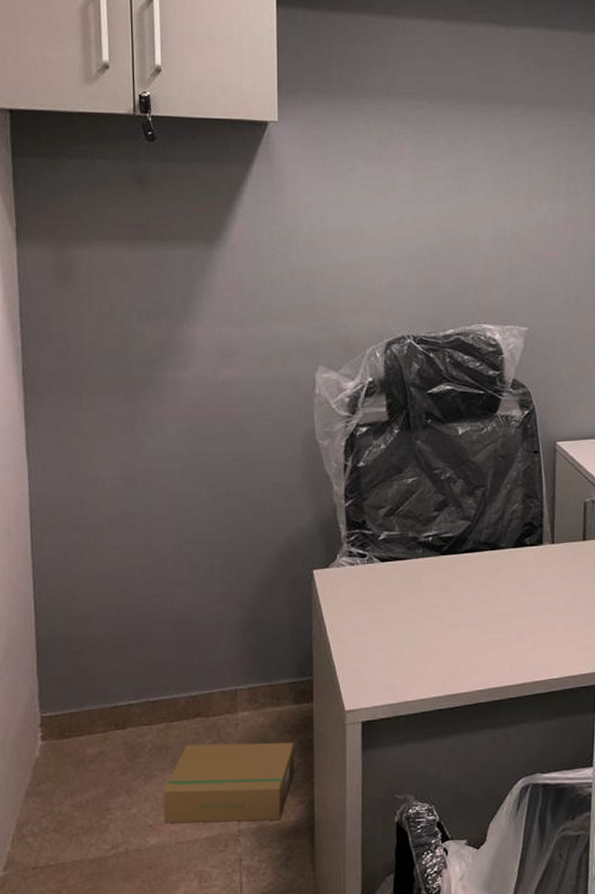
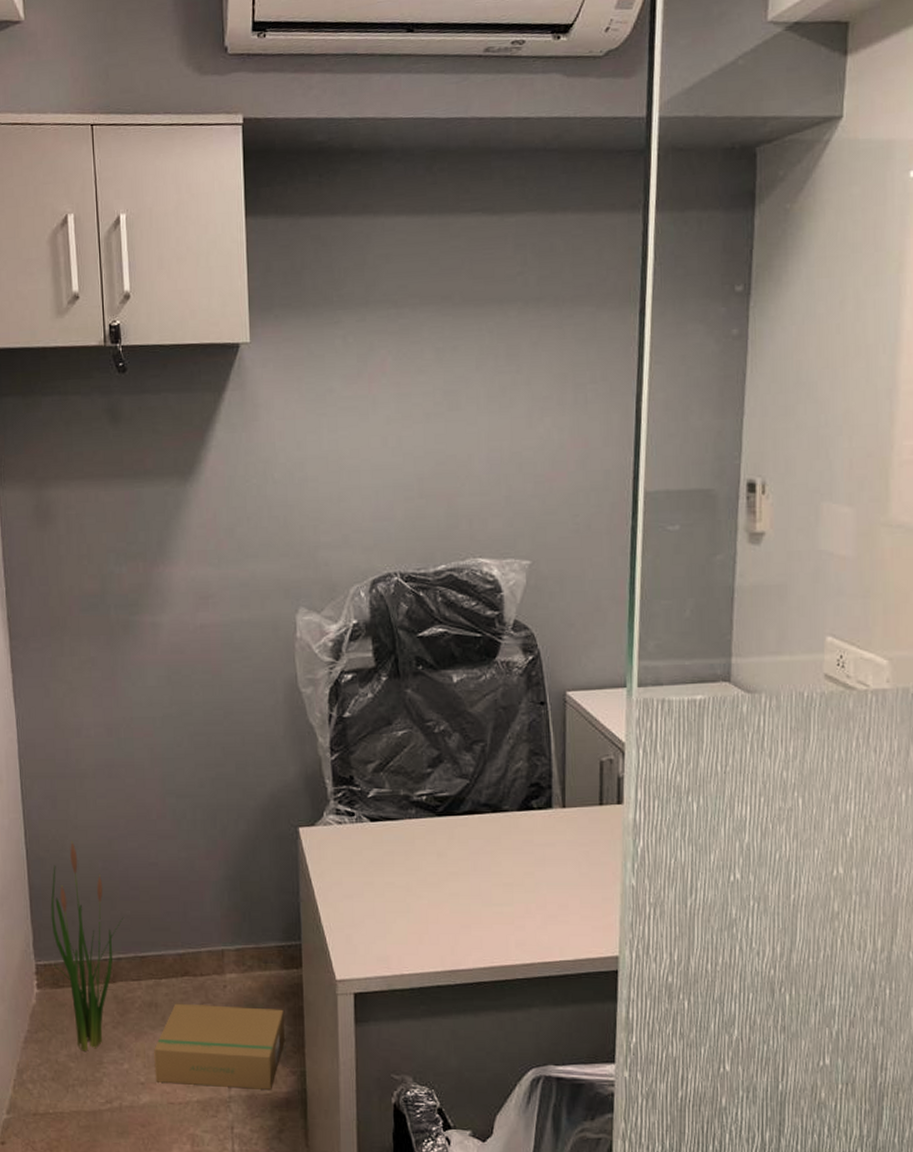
plant: none [59,591,136,800] -> present [50,841,124,1051]

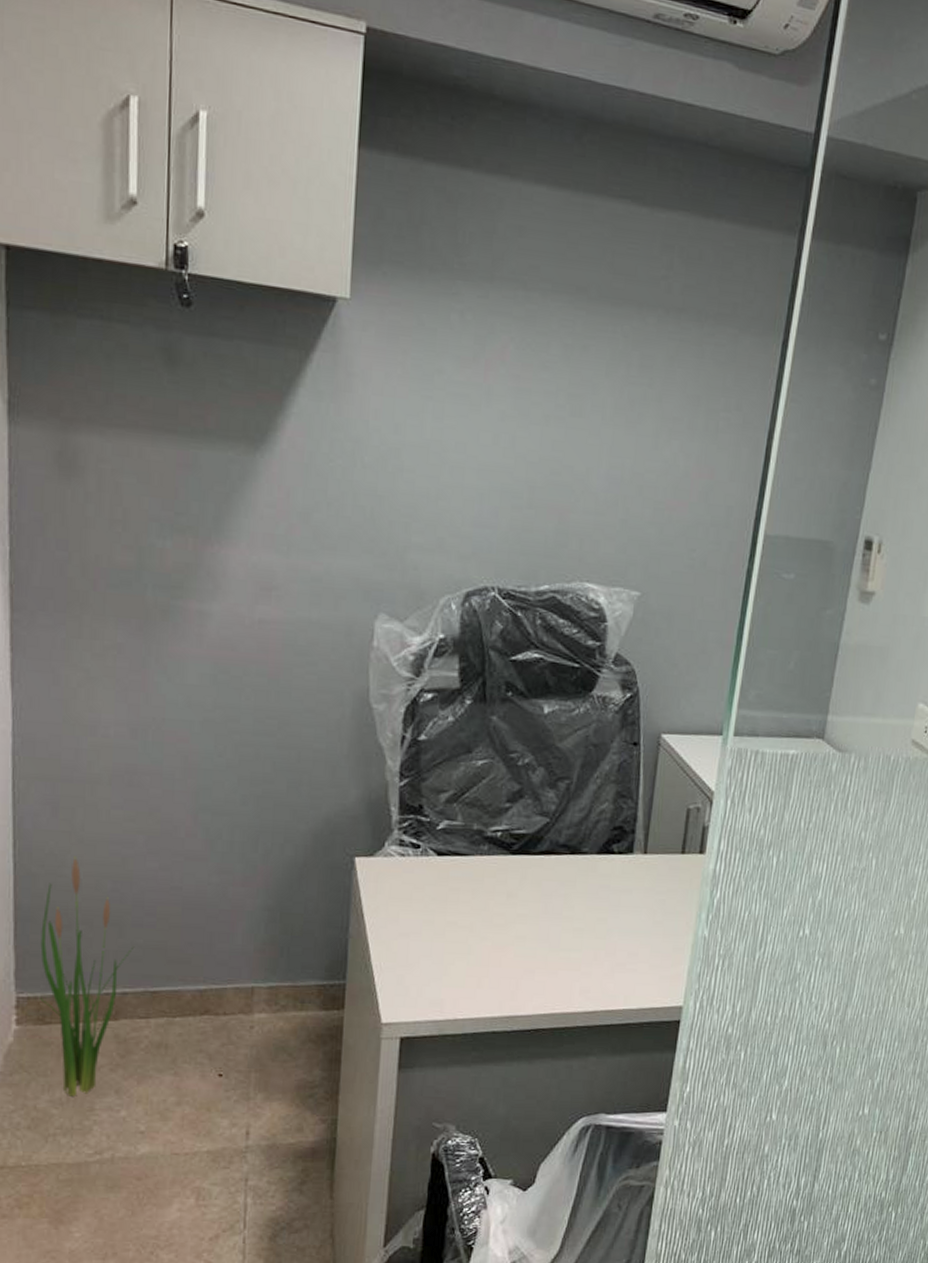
box: present [154,1003,285,1090] -> none [158,1044,318,1139]

